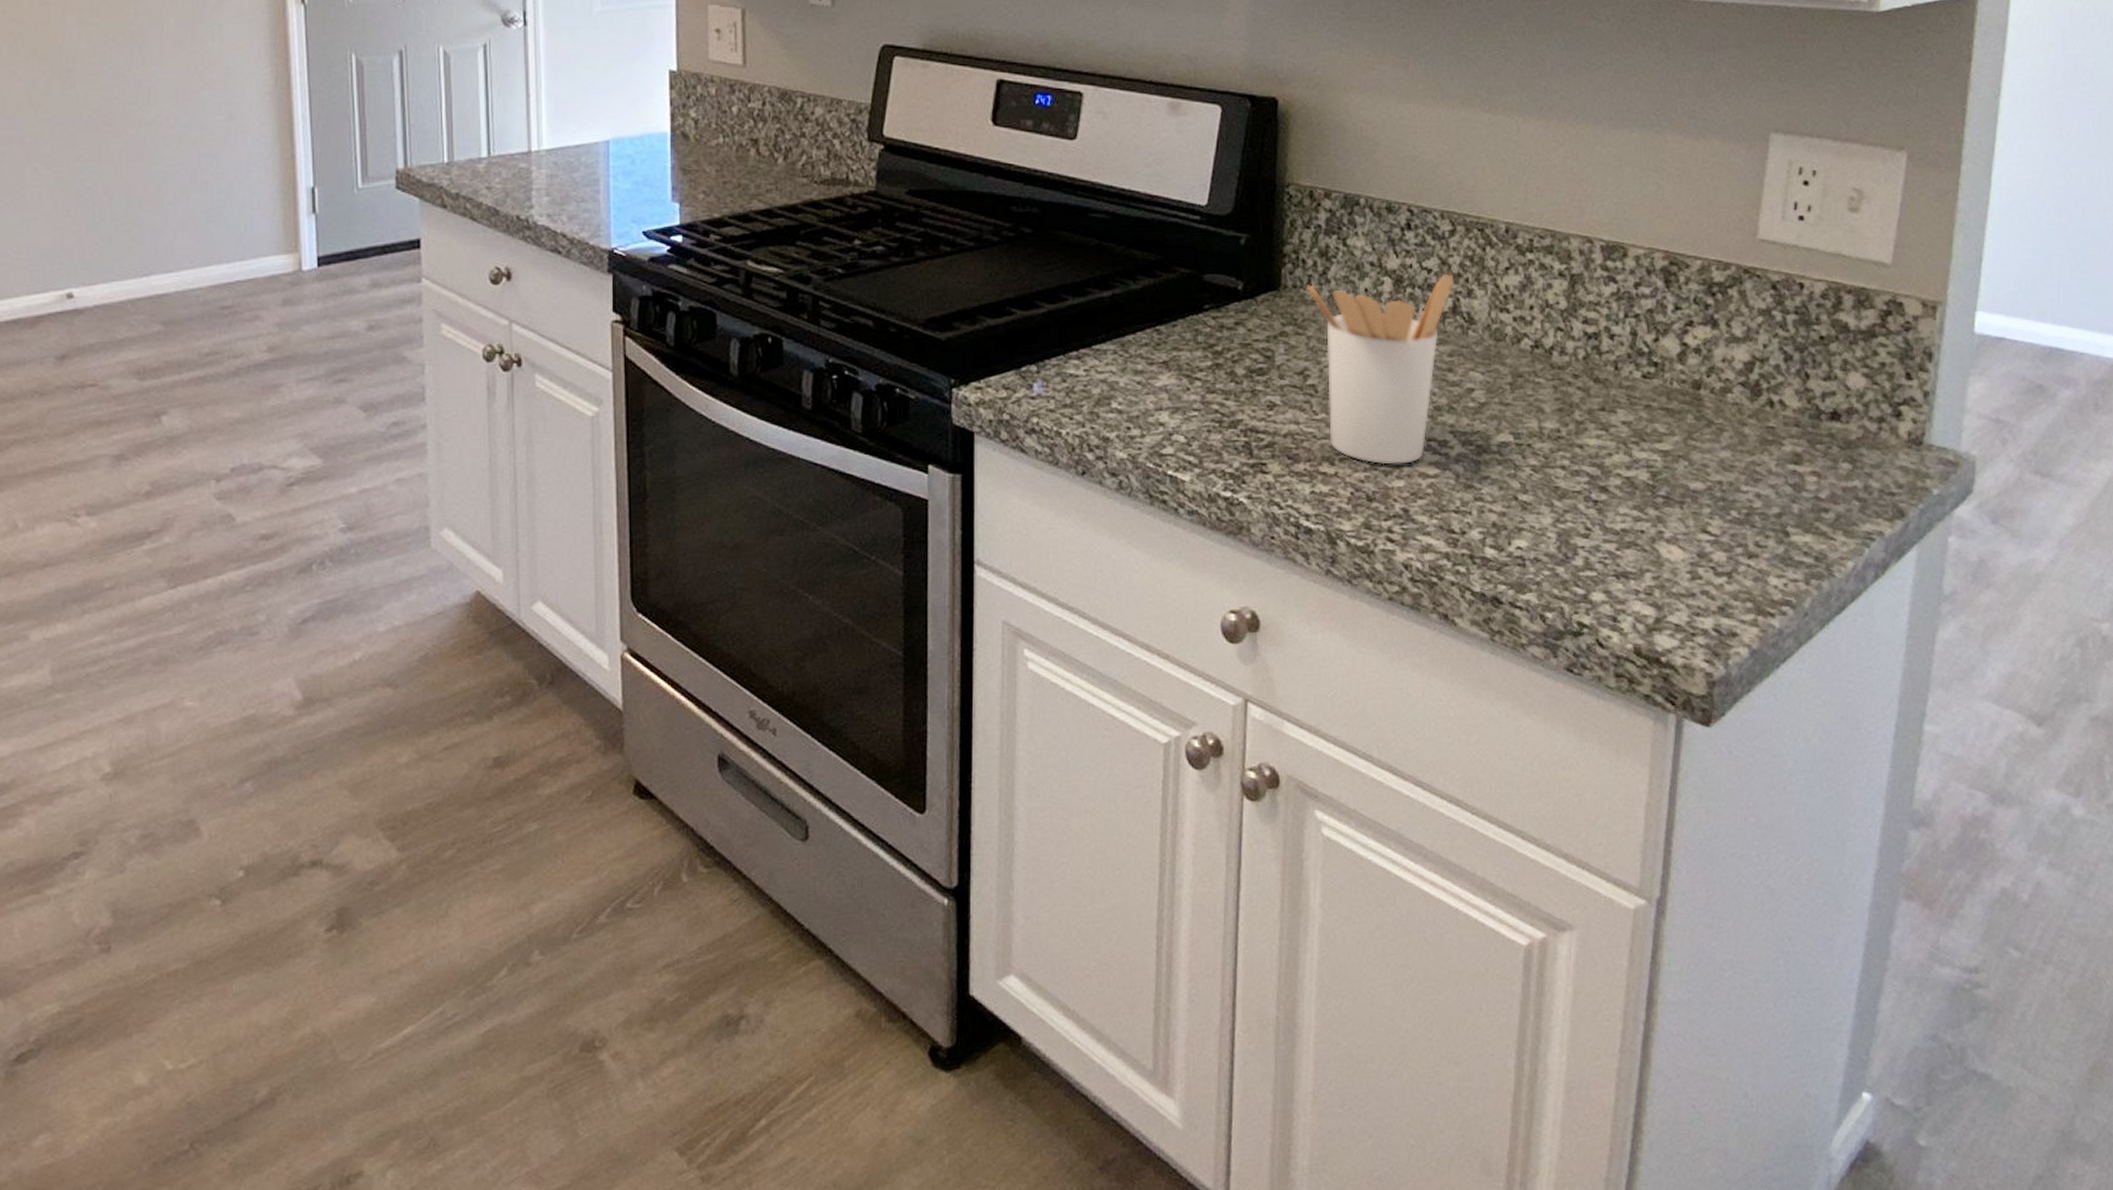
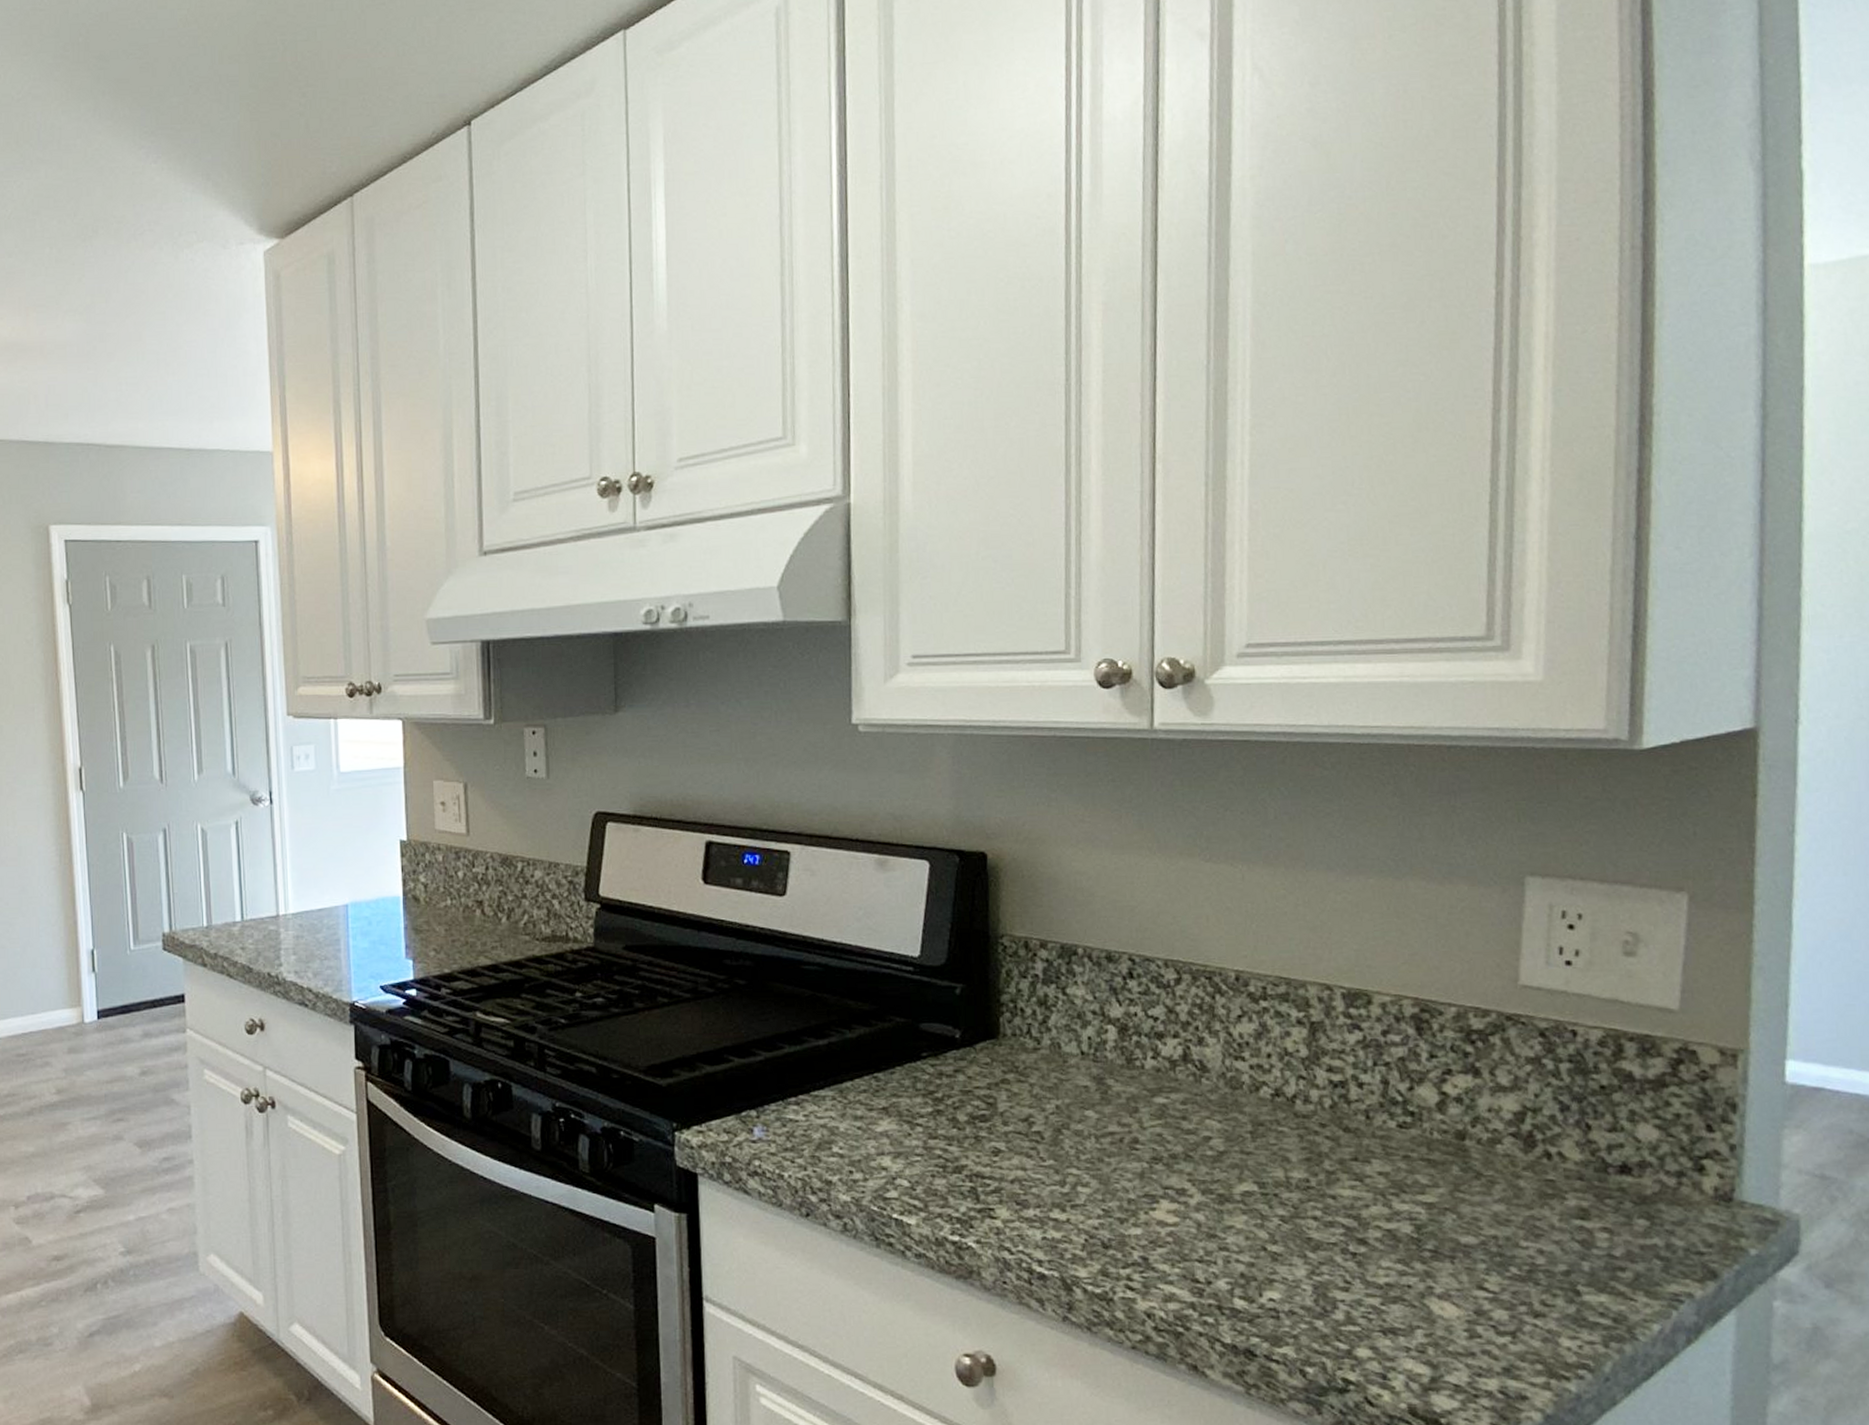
utensil holder: present [1306,273,1454,465] -> none [1026,1021,1183,1212]

